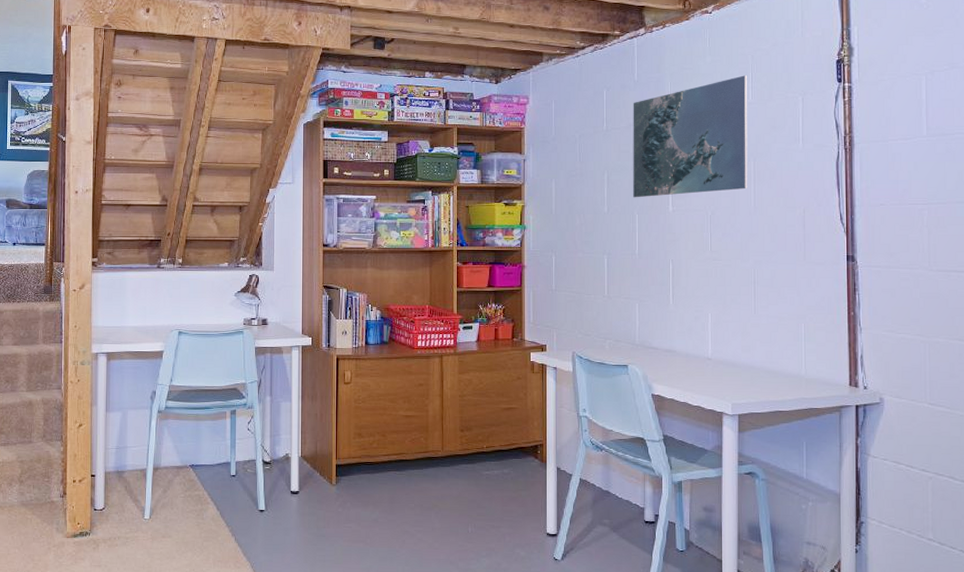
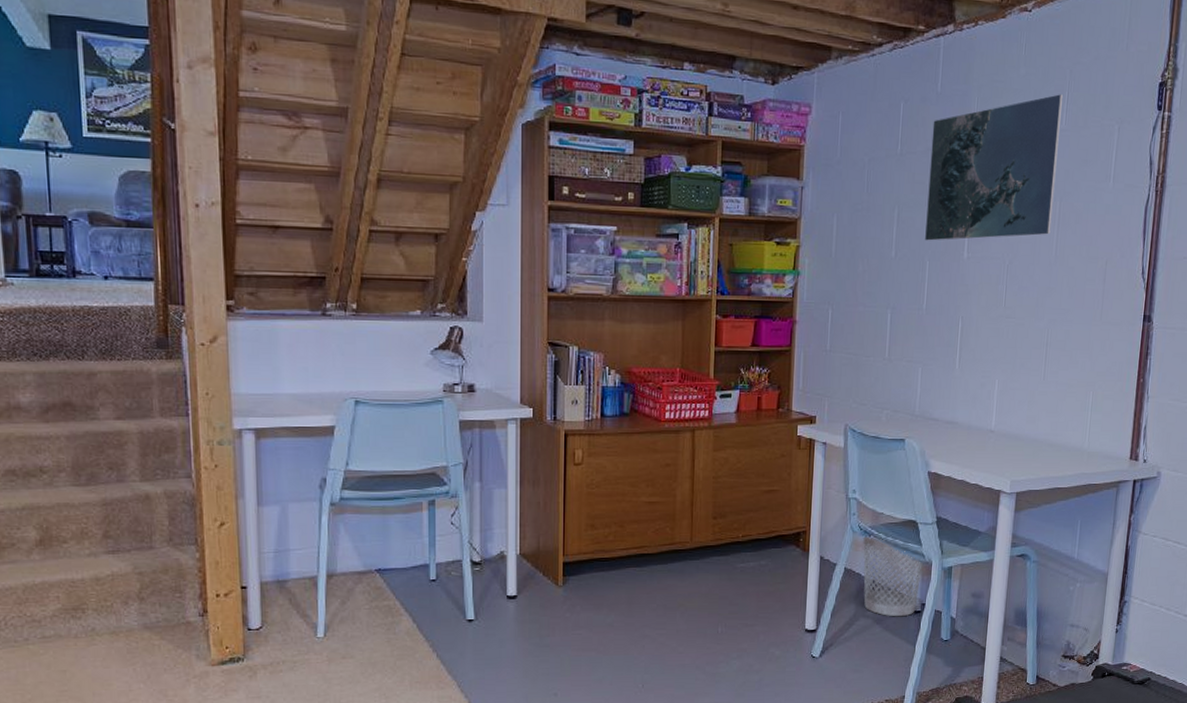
wastebasket: none [596,450,653,526] -> present [863,535,923,617]

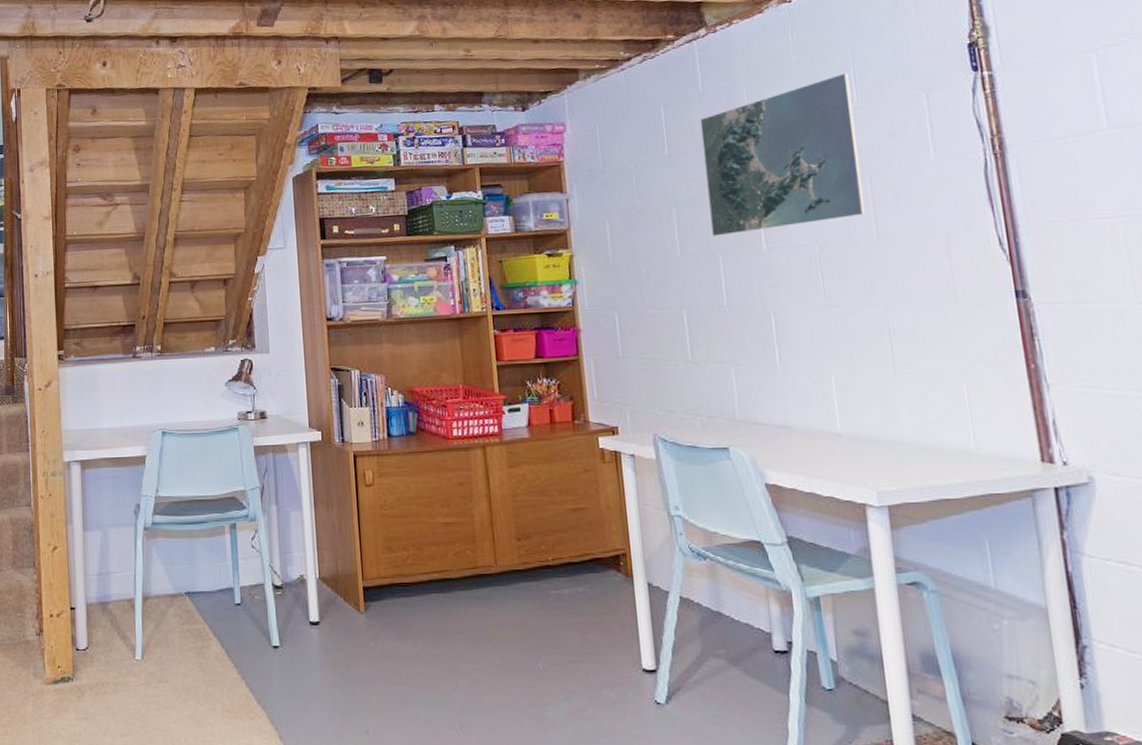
wastebasket: present [863,535,923,617] -> none [697,558,781,658]

